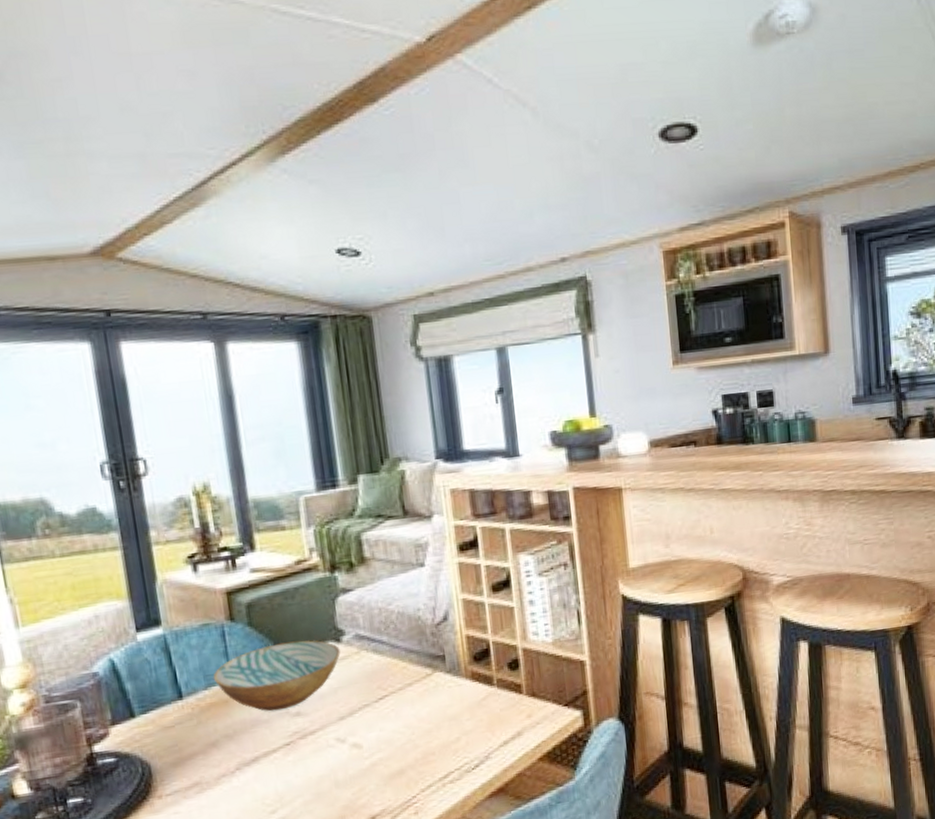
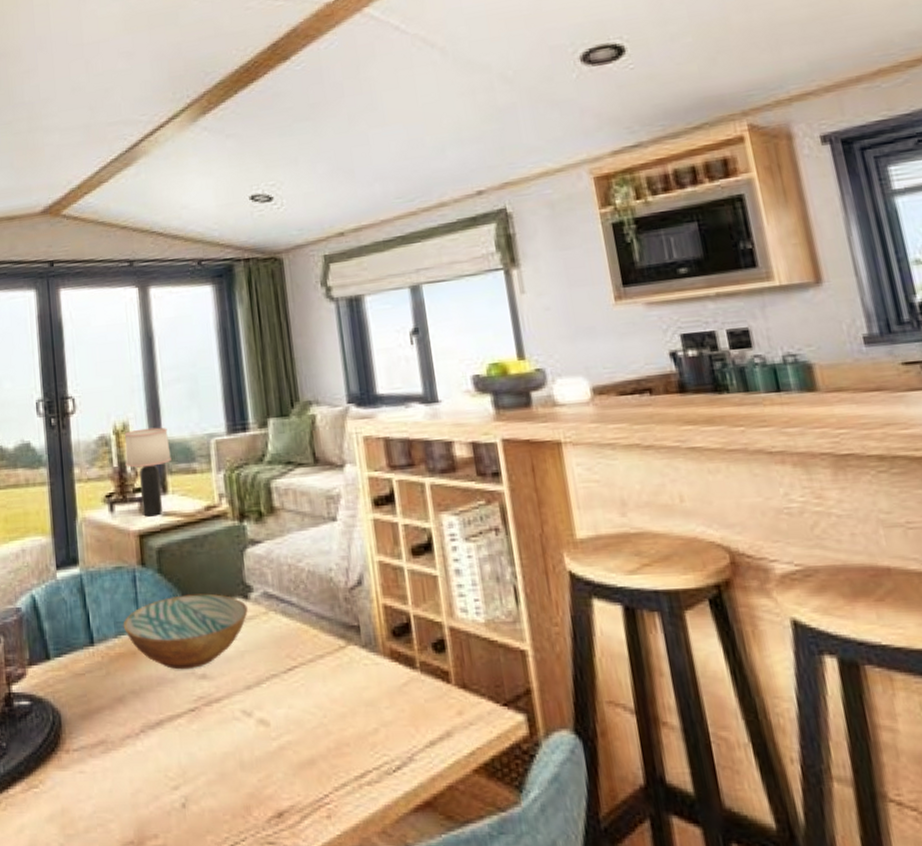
table lamp: none [205,486,258,574] -> present [124,427,171,517]

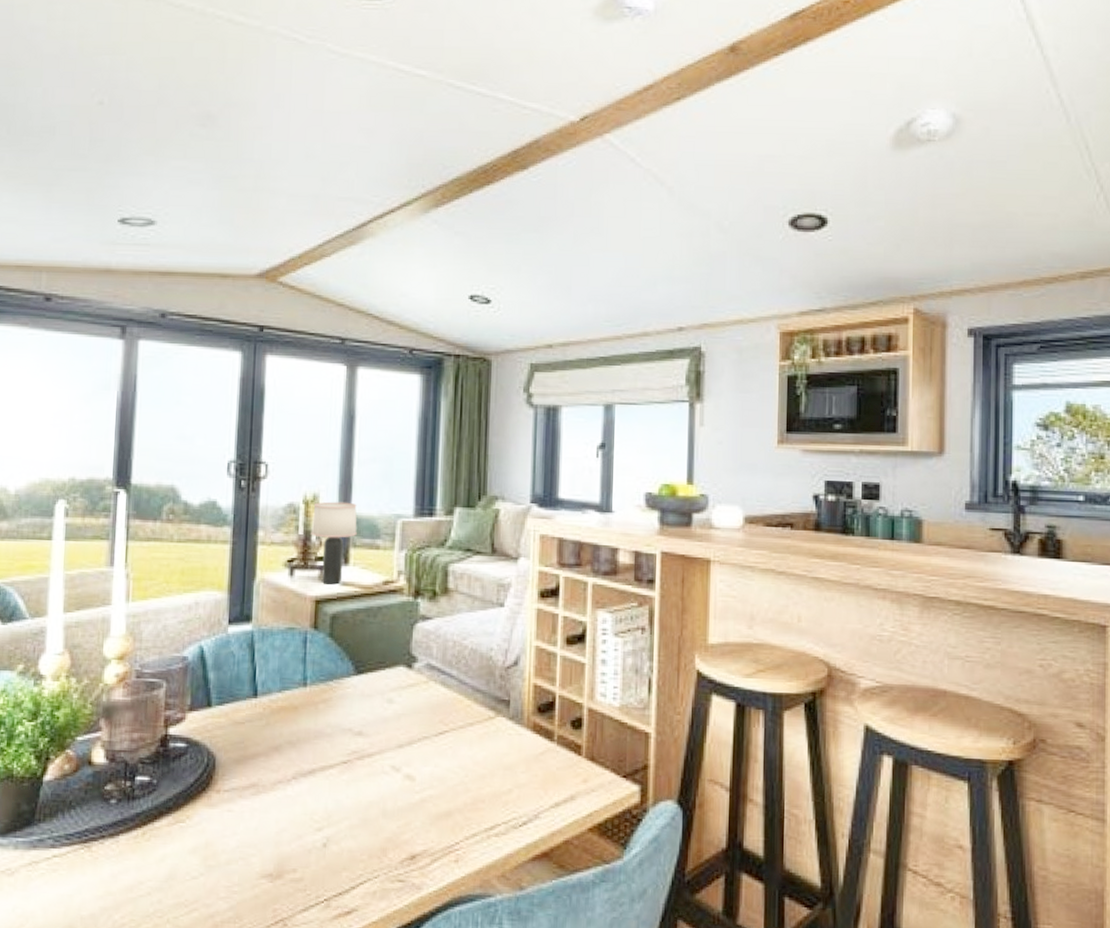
bowl: present [123,593,248,670] -> none [288,659,410,726]

